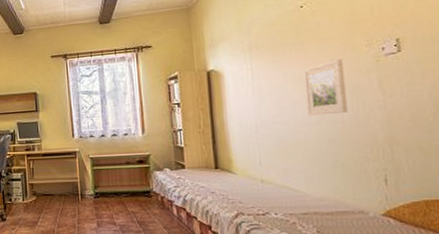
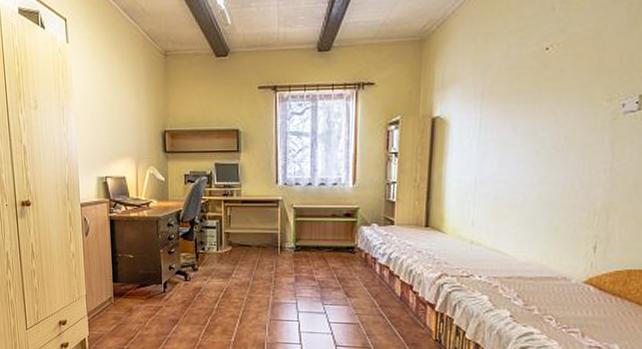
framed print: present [303,59,348,116] -> none [531,114,578,176]

